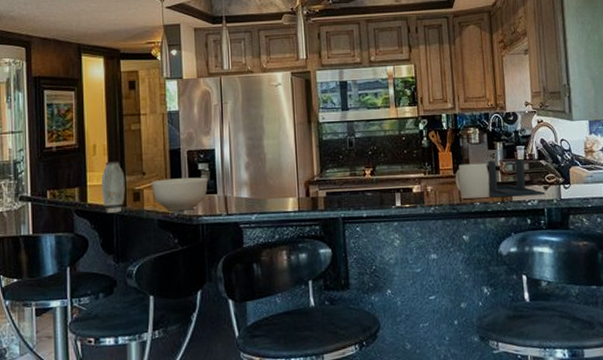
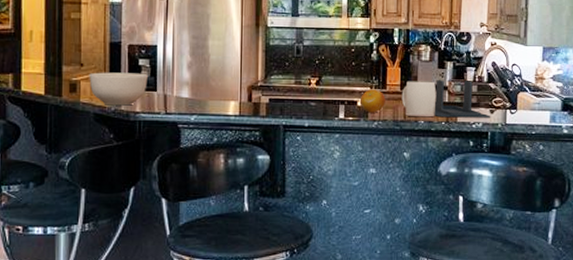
vase: present [101,161,125,214] -> none [36,49,62,103]
fruit: none [414,174,440,199] -> present [359,89,385,113]

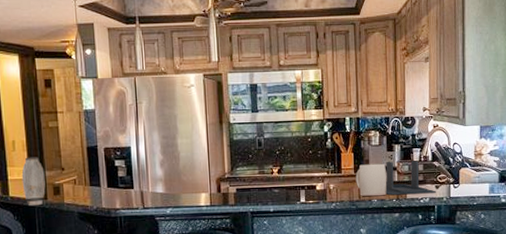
vase: none [36,49,62,103] -> present [21,157,46,206]
bowl: present [89,72,148,106] -> none [70,173,125,205]
fruit: present [359,89,385,113] -> none [318,173,342,196]

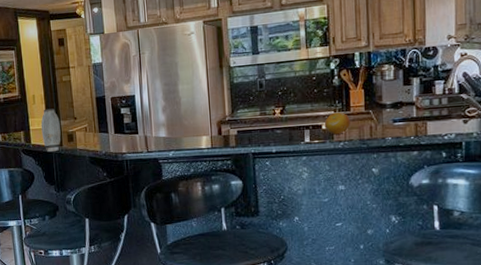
fruit: none [318,173,342,196] -> present [324,112,350,135]
mug: present [355,163,387,197] -> none [366,98,404,135]
napkin holder: present [385,161,437,196] -> none [401,94,465,133]

